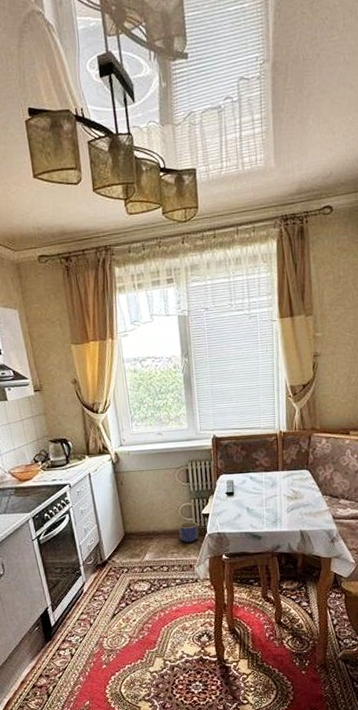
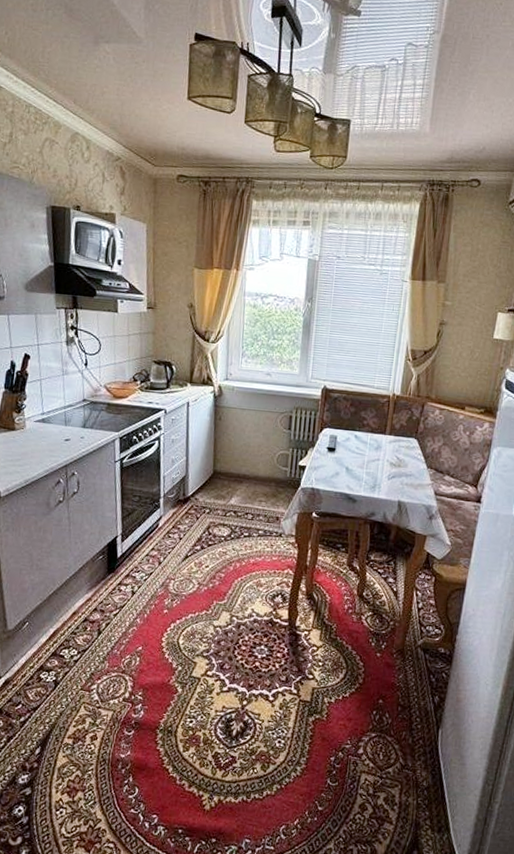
planter: present [179,521,199,543] -> none [271,470,292,494]

